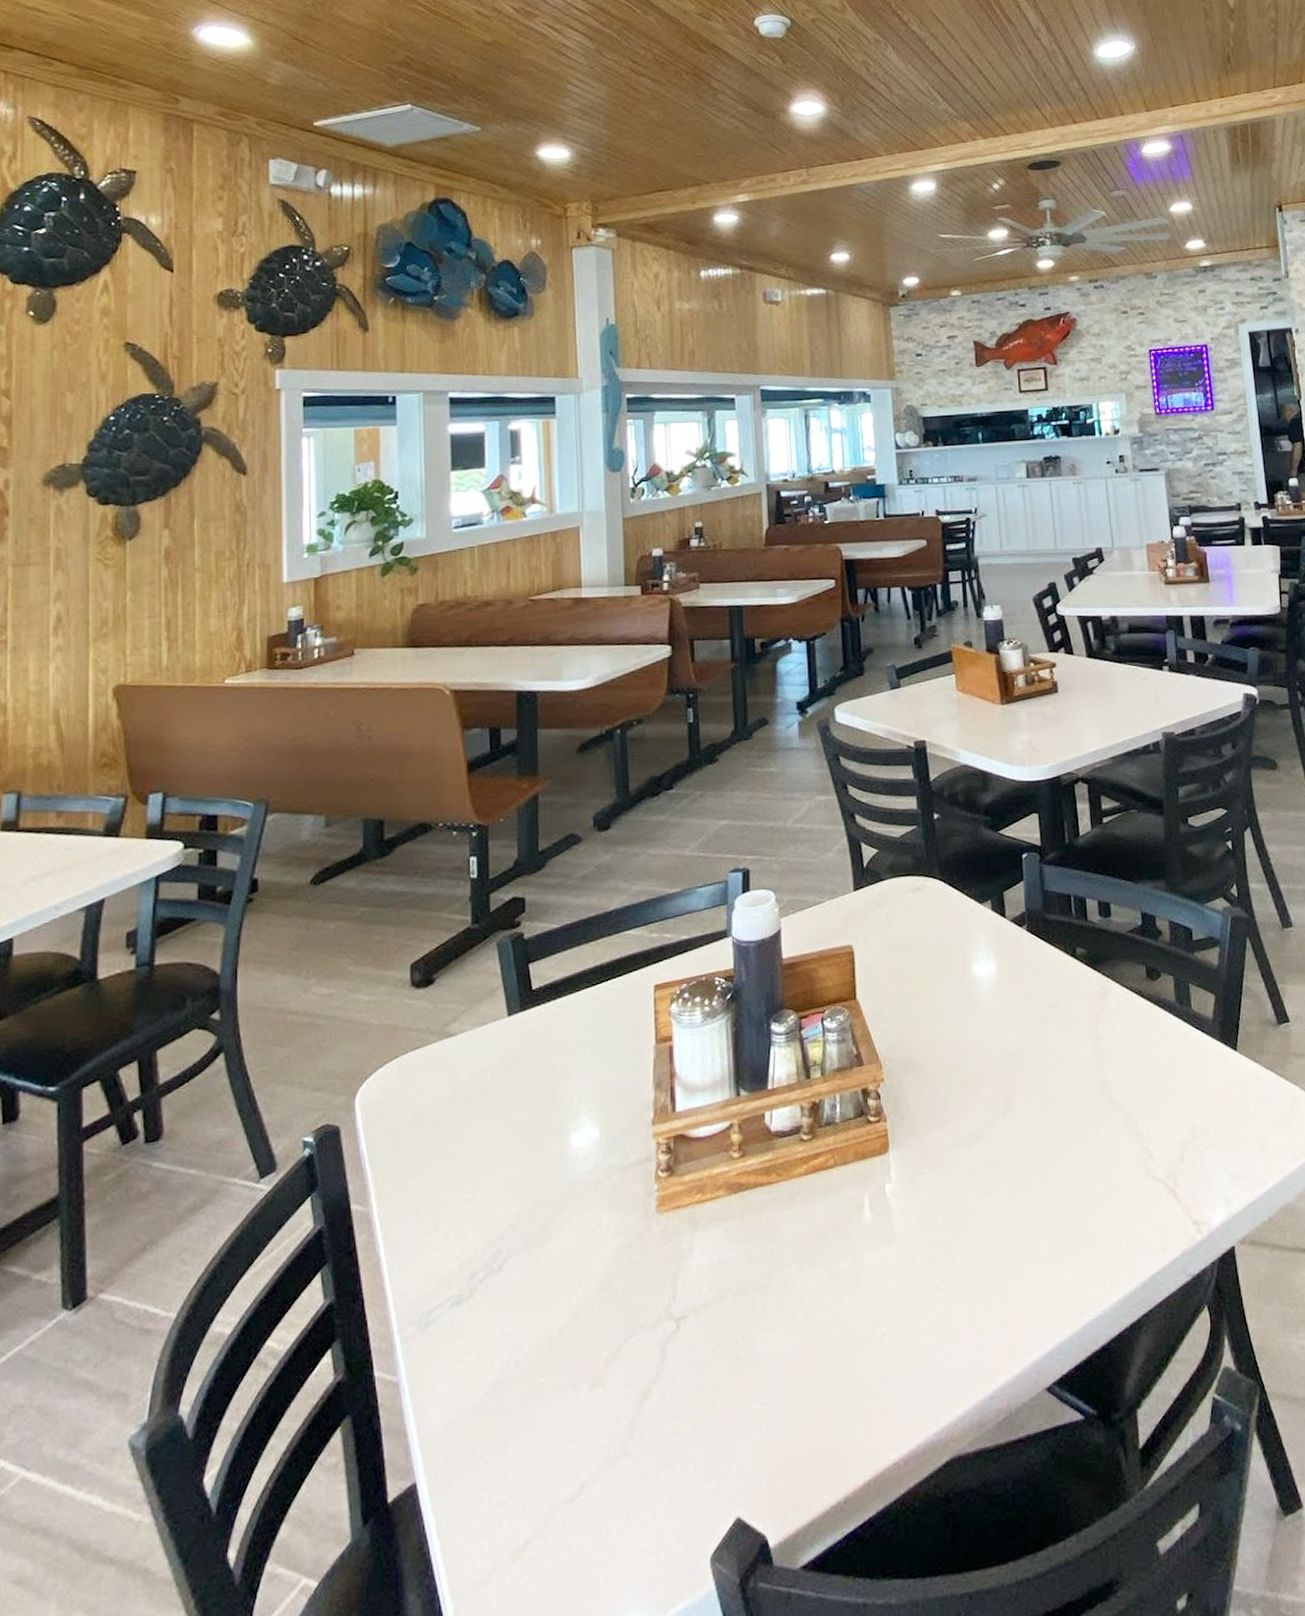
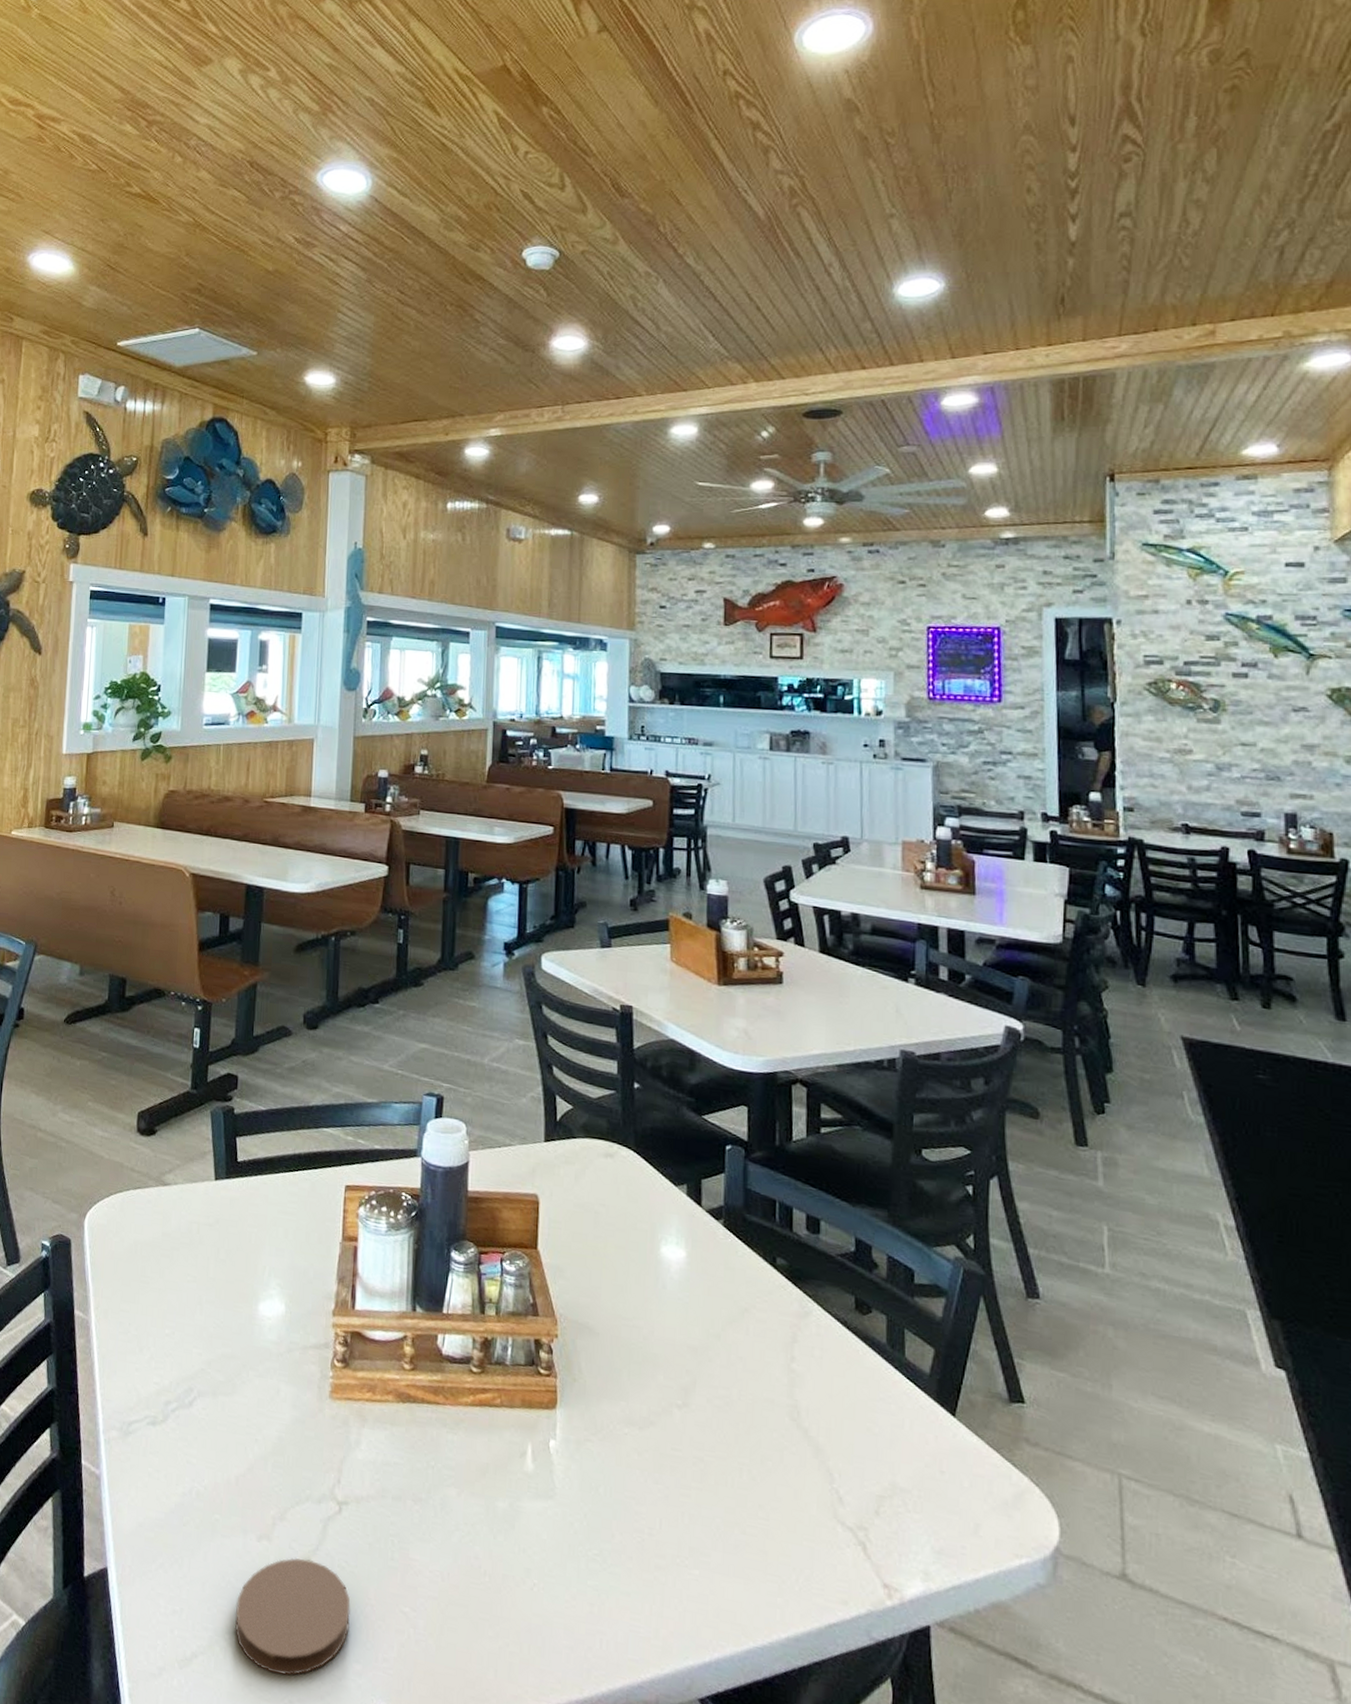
coaster: none [571,1390,699,1528] -> present [234,1557,351,1676]

